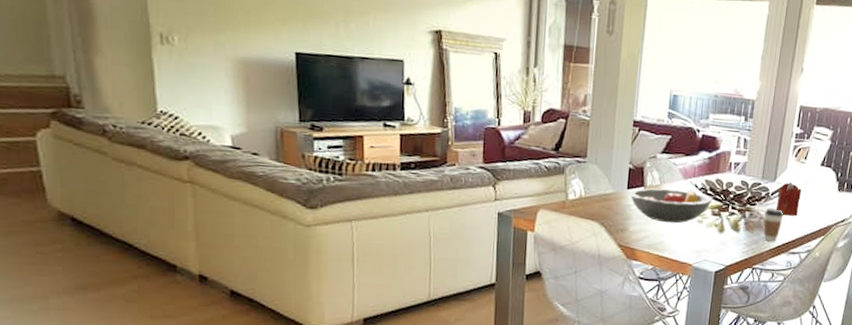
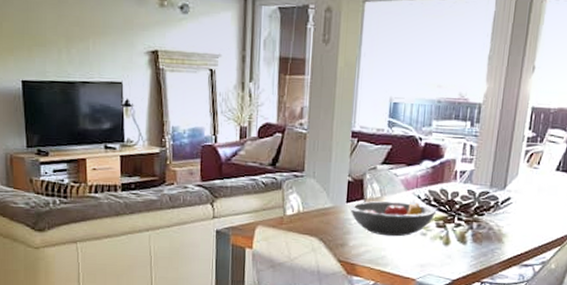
coffee cup: present [763,208,784,242] -> none [492,218,515,254]
candle: present [775,181,802,216] -> none [506,189,534,226]

